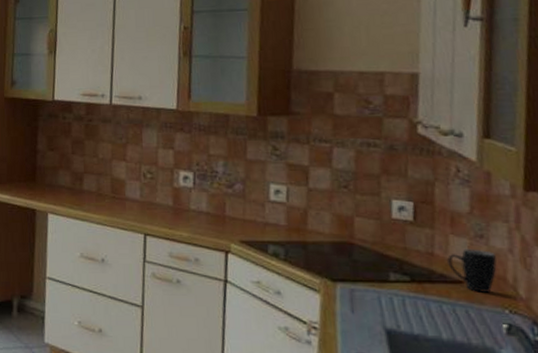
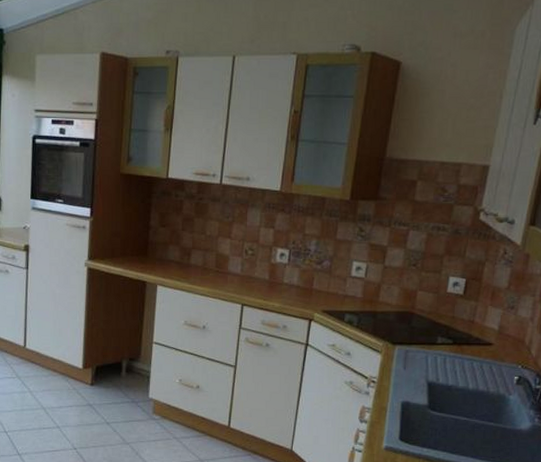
mug: present [447,249,497,293] -> none [483,317,521,352]

